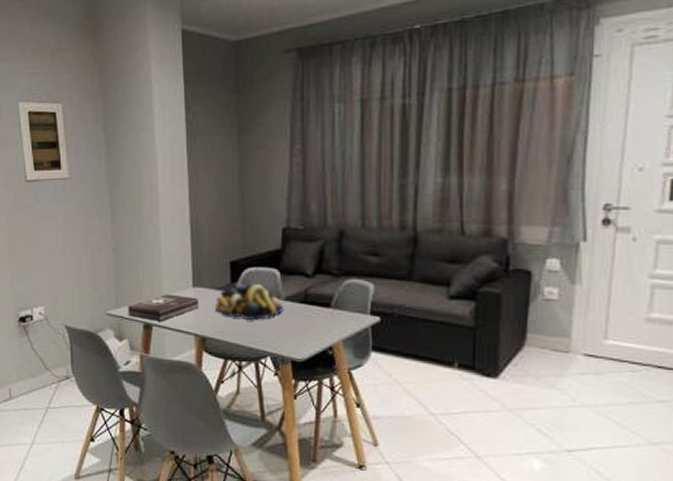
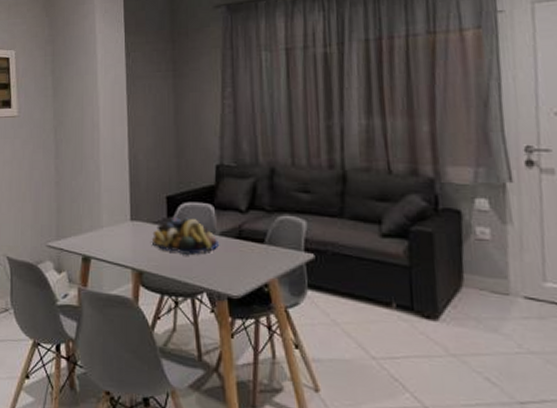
first aid kit: present [128,294,199,321] -> none [67,227,136,254]

